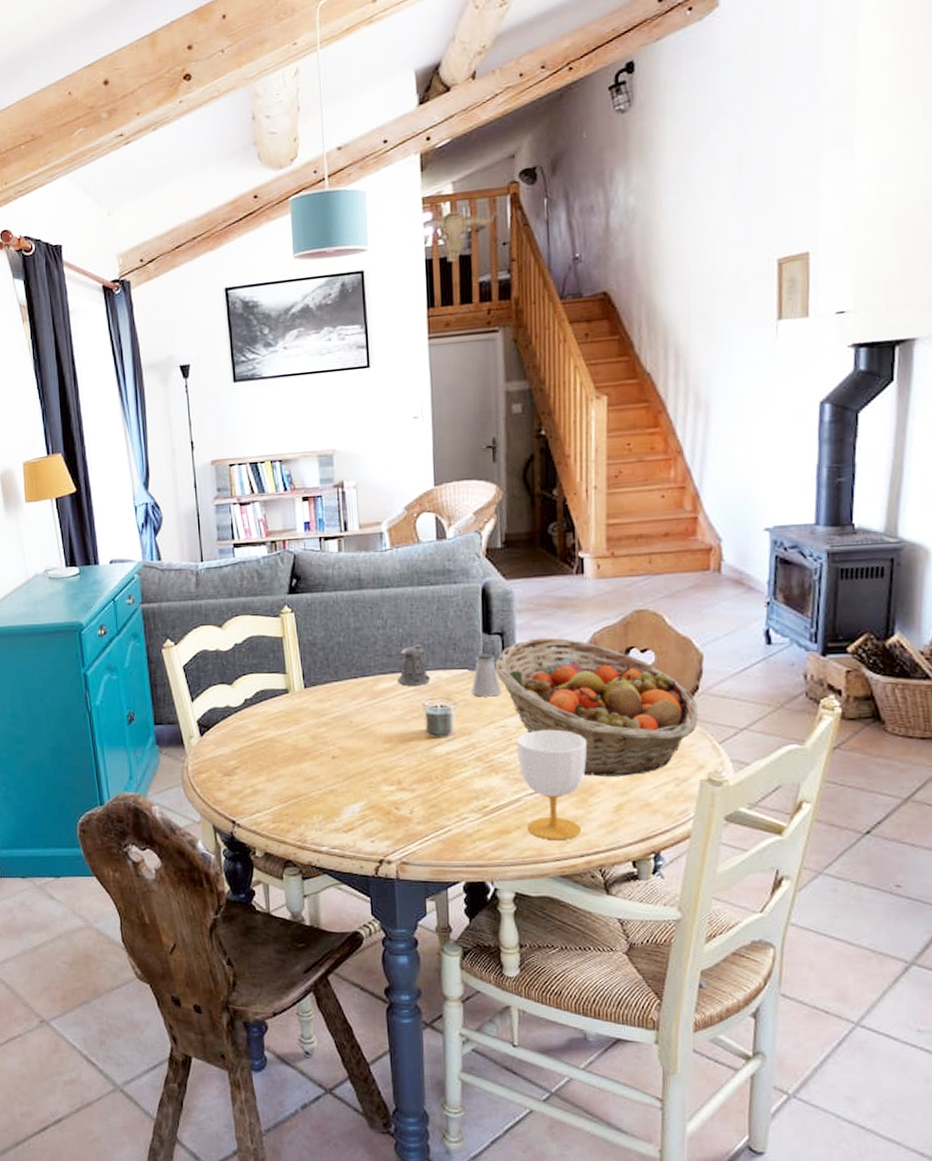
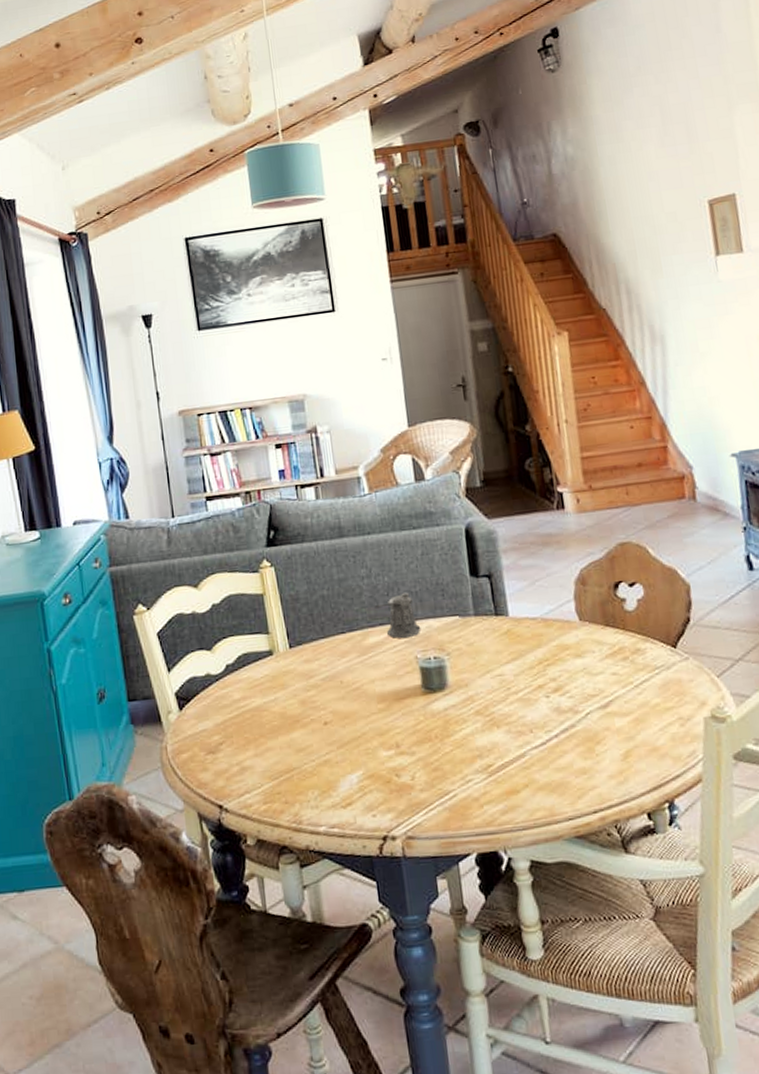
saltshaker: present [471,653,502,697] -> none [464,597,495,645]
fruit basket: present [495,637,698,777] -> none [485,576,694,723]
cup: present [516,729,588,839] -> none [515,674,591,797]

